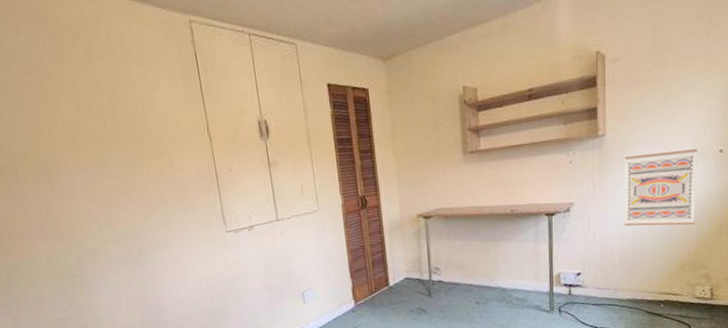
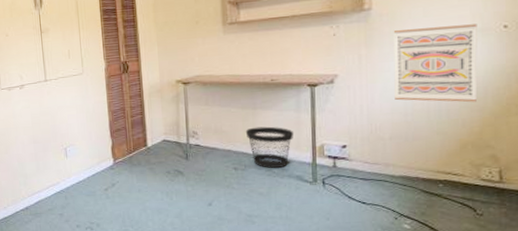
wastebasket: none [486,258,533,300] -> present [245,126,294,168]

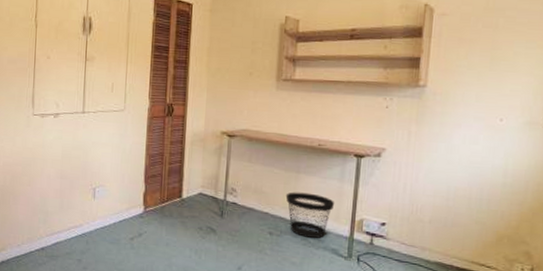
wall art: present [393,24,478,103] -> none [439,112,526,195]

